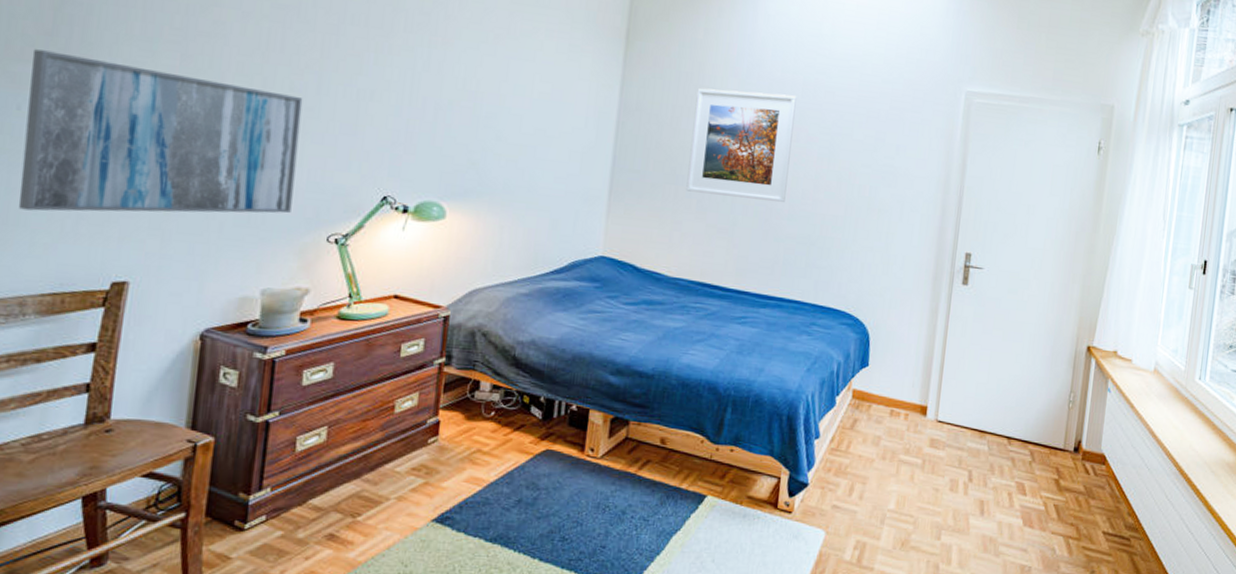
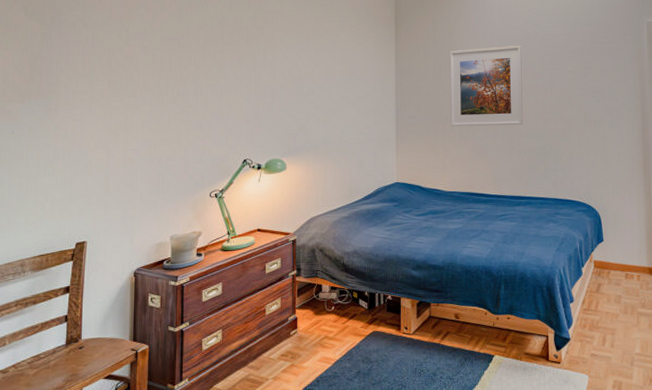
wall art: present [19,49,303,214] -> none [16,92,186,201]

